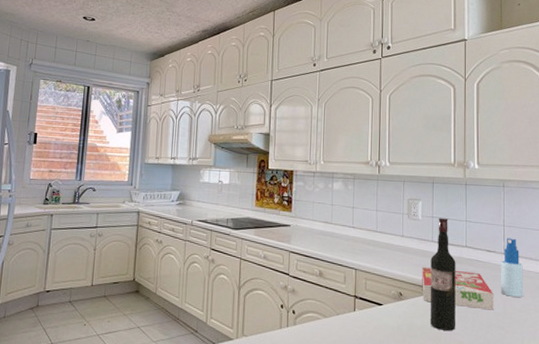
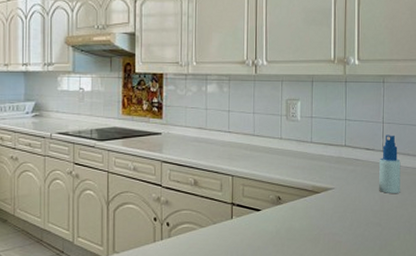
cereal box: present [422,267,494,310] -> none [301,169,372,208]
wine bottle: present [429,218,456,331] -> none [308,118,335,231]

